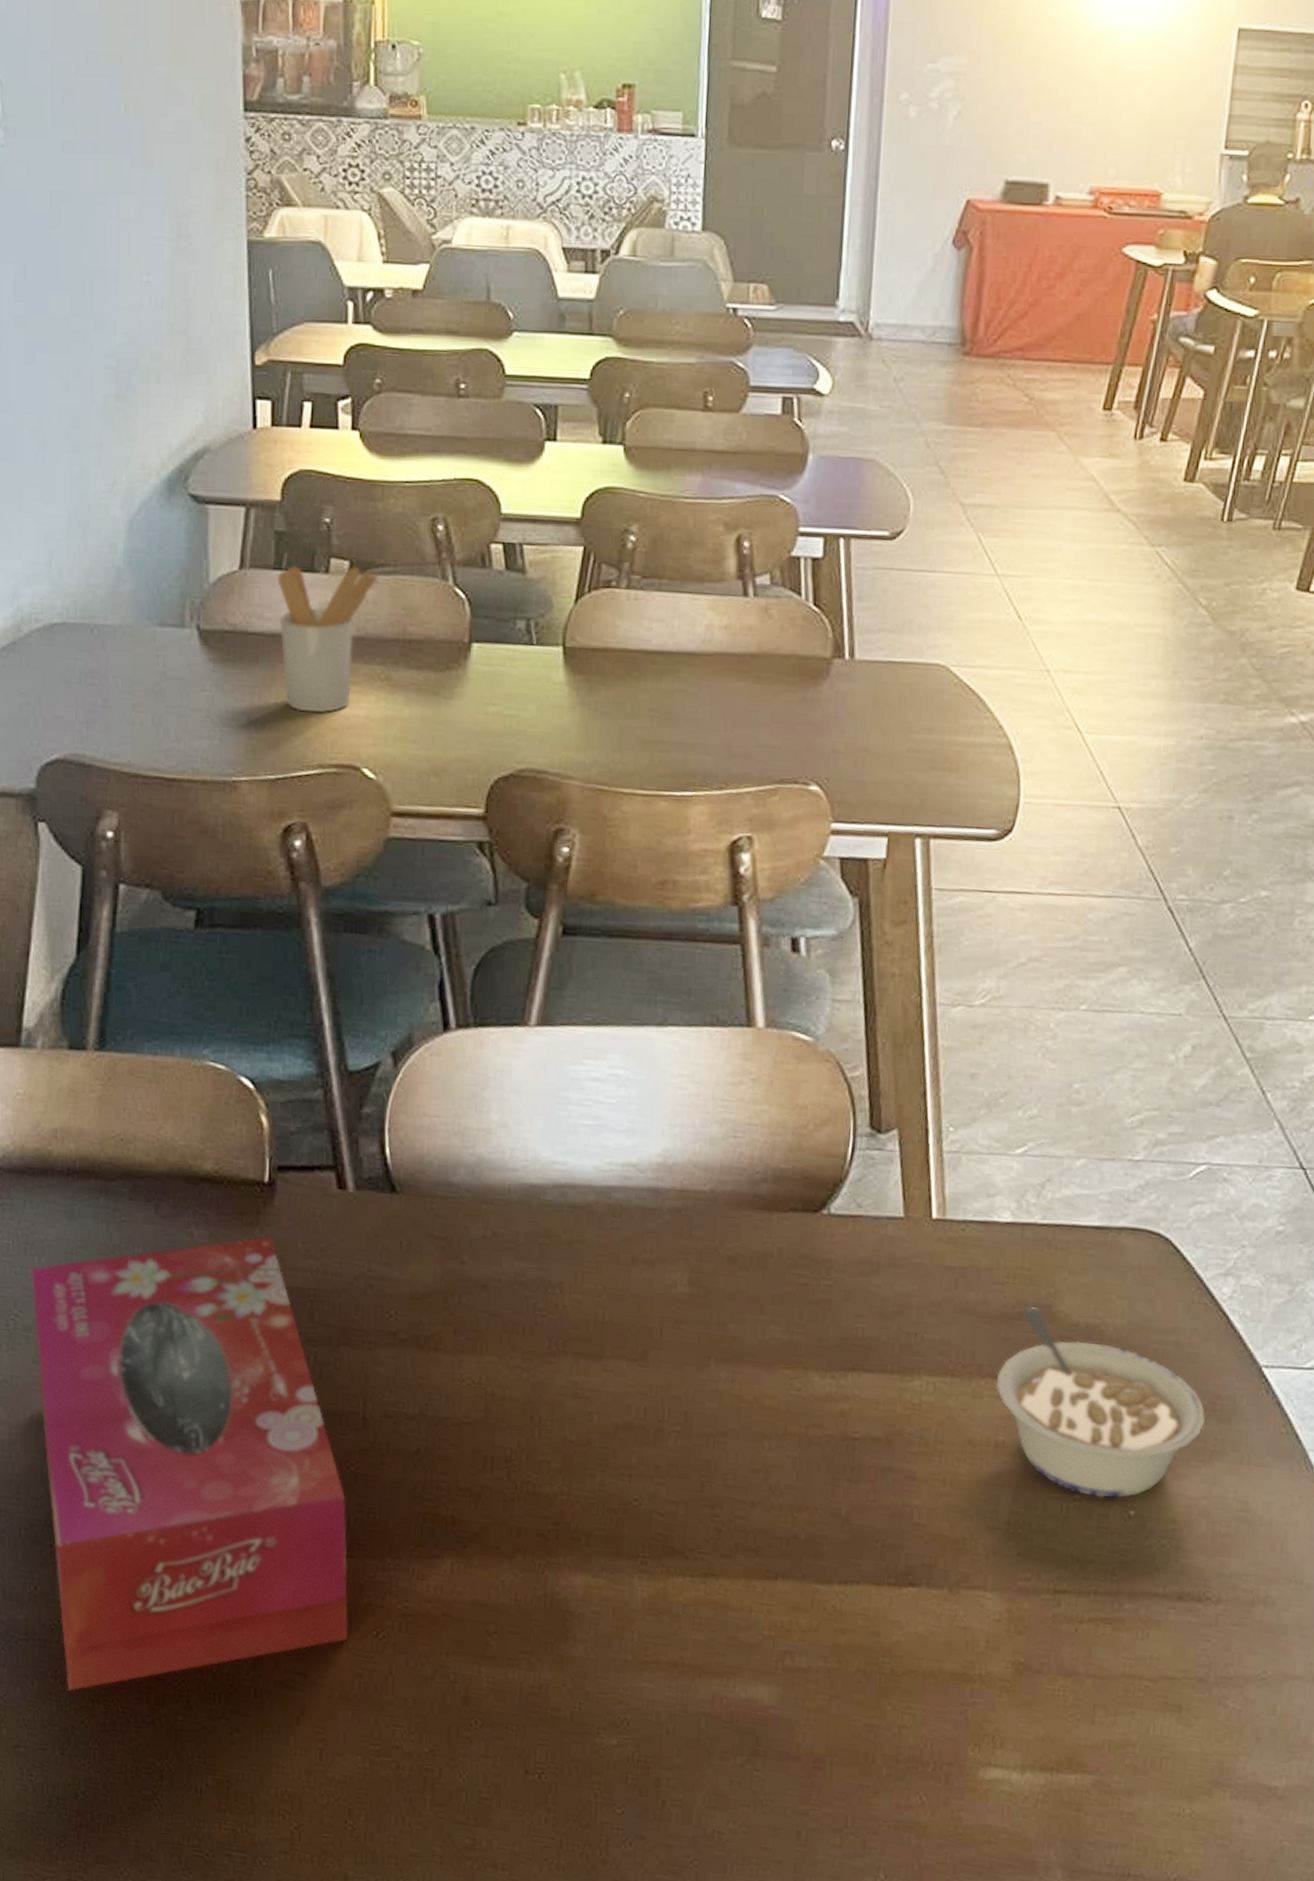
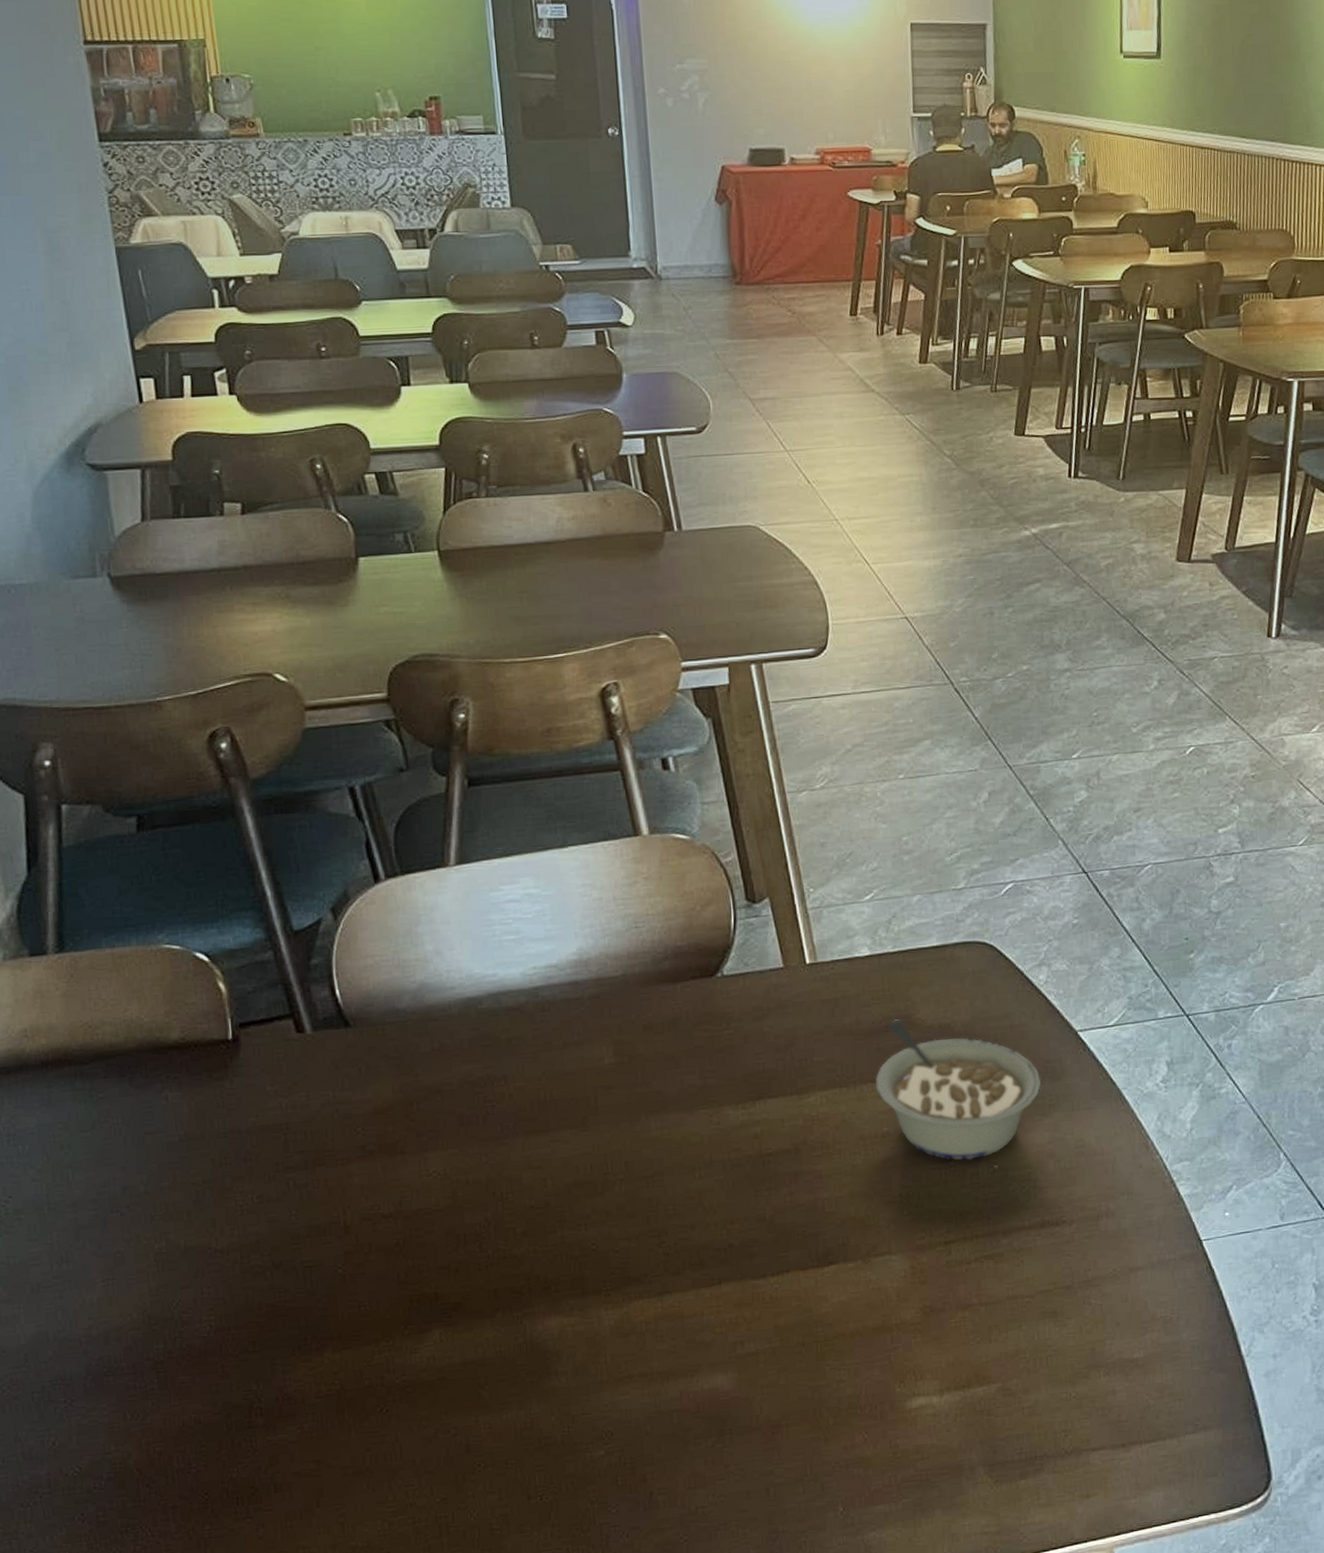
tissue box: present [31,1236,349,1691] -> none [16,1086,355,1529]
utensil holder: present [277,565,377,713] -> none [177,506,268,635]

